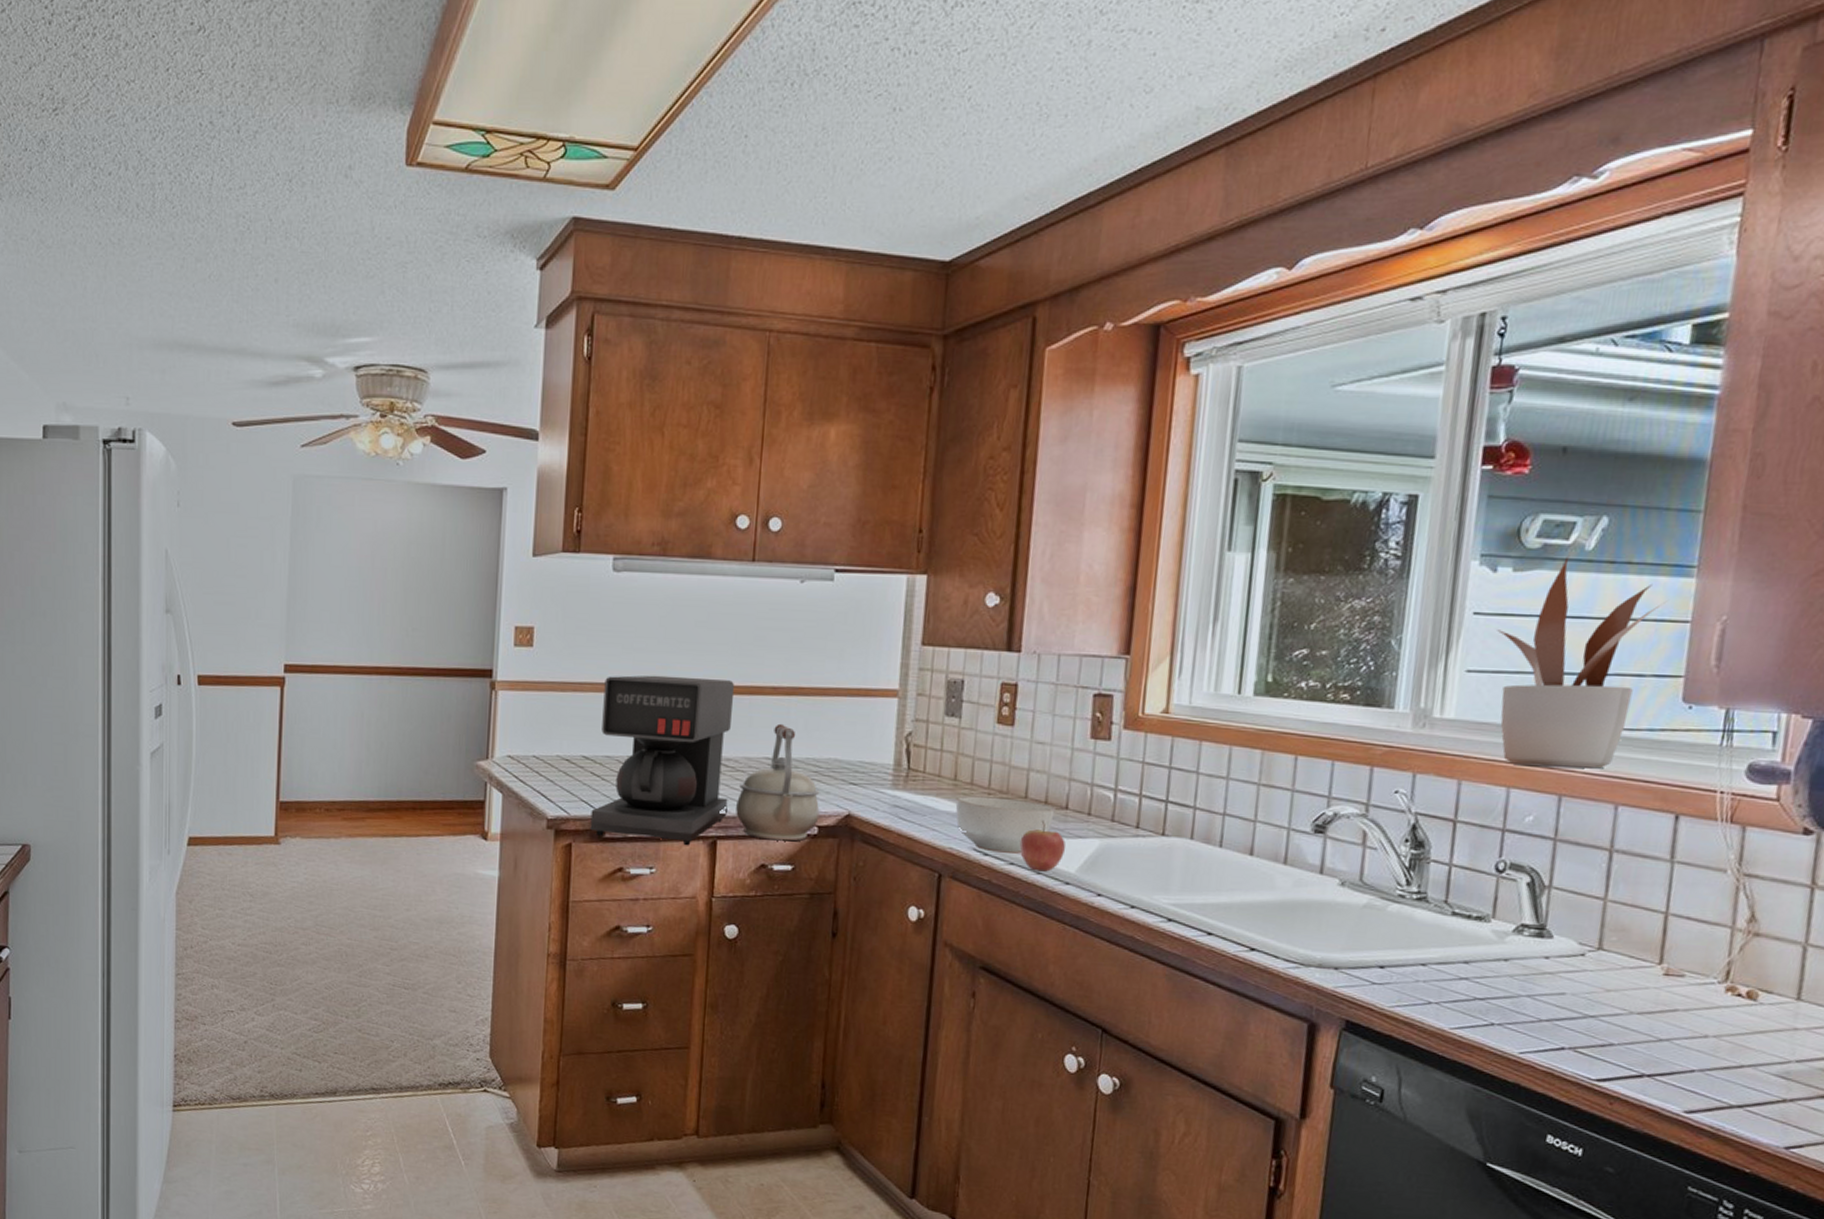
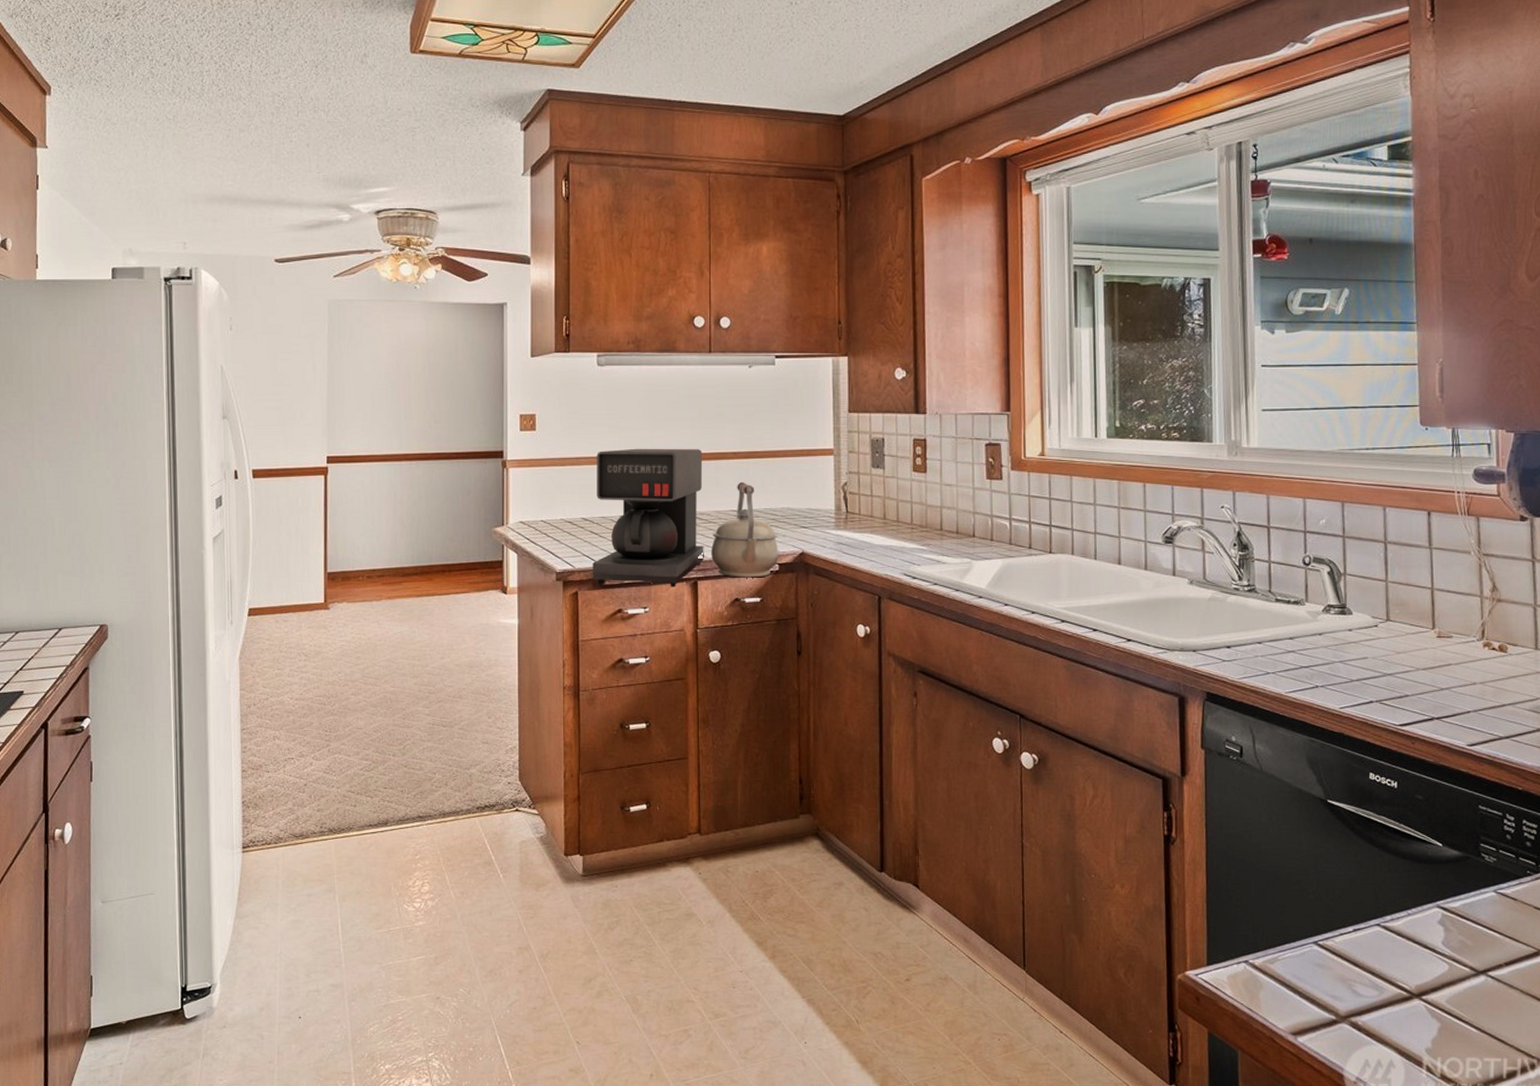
bowl: present [955,795,1057,854] -> none [886,531,966,575]
fruit: present [1019,819,1066,873] -> none [940,546,977,590]
potted plant: present [1497,555,1666,769] -> none [1280,318,1398,480]

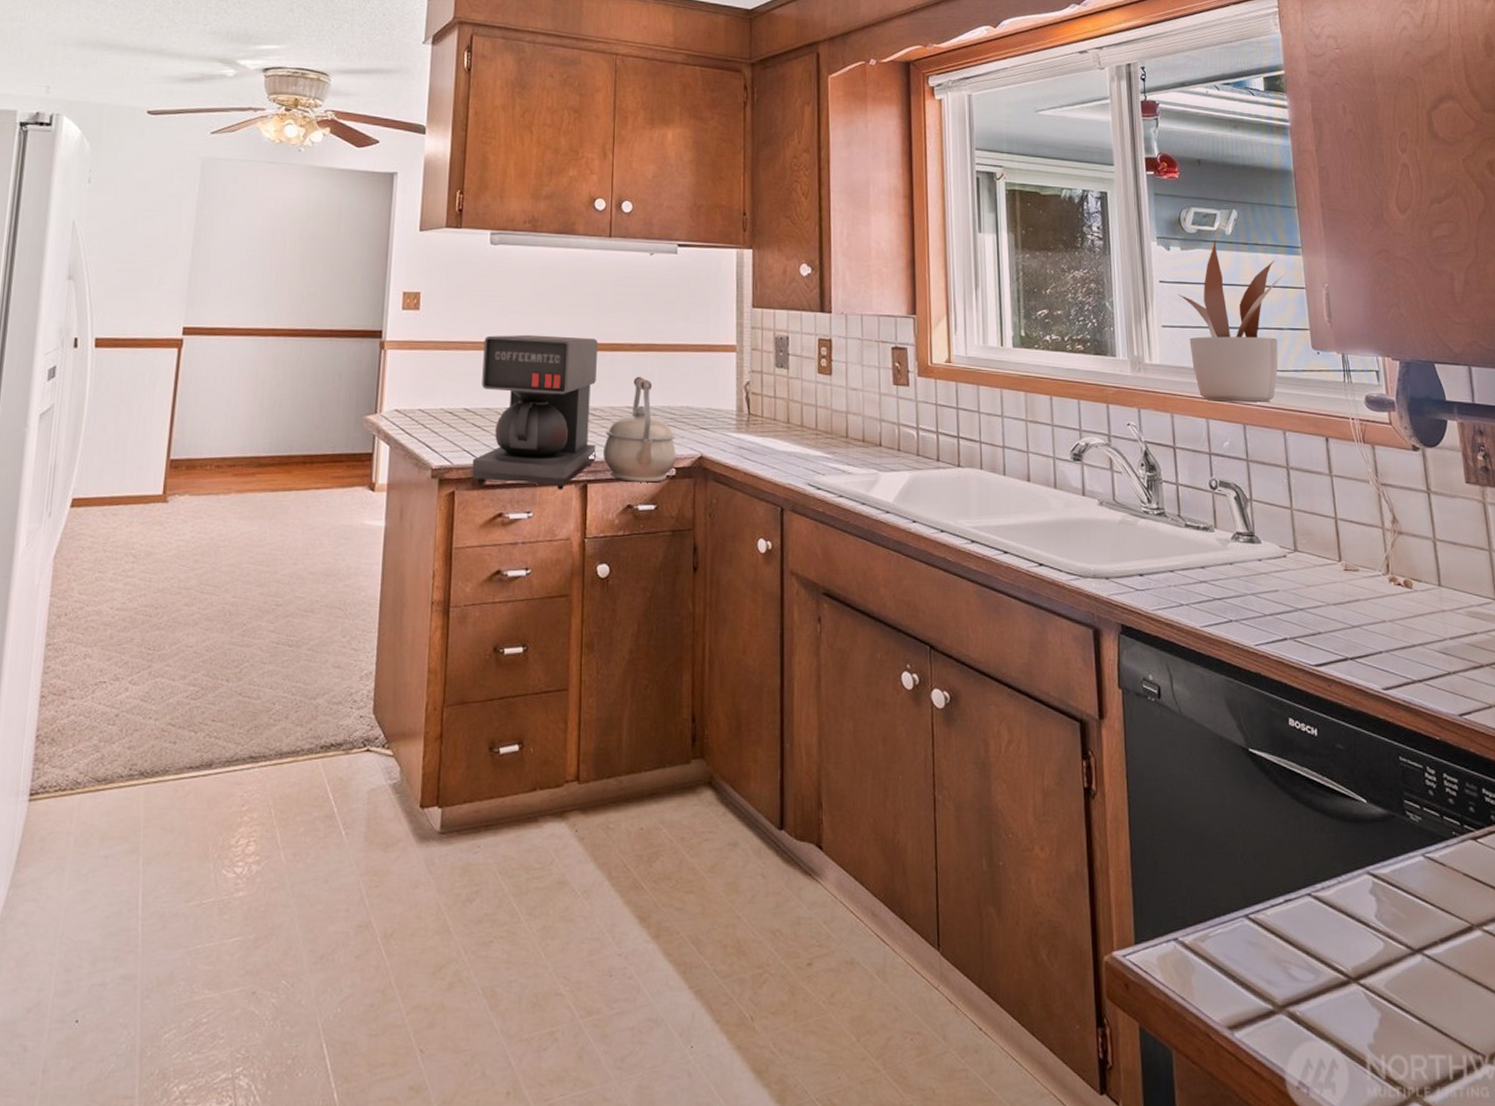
potted plant: none [1280,318,1398,480] -> present [1178,238,1286,402]

